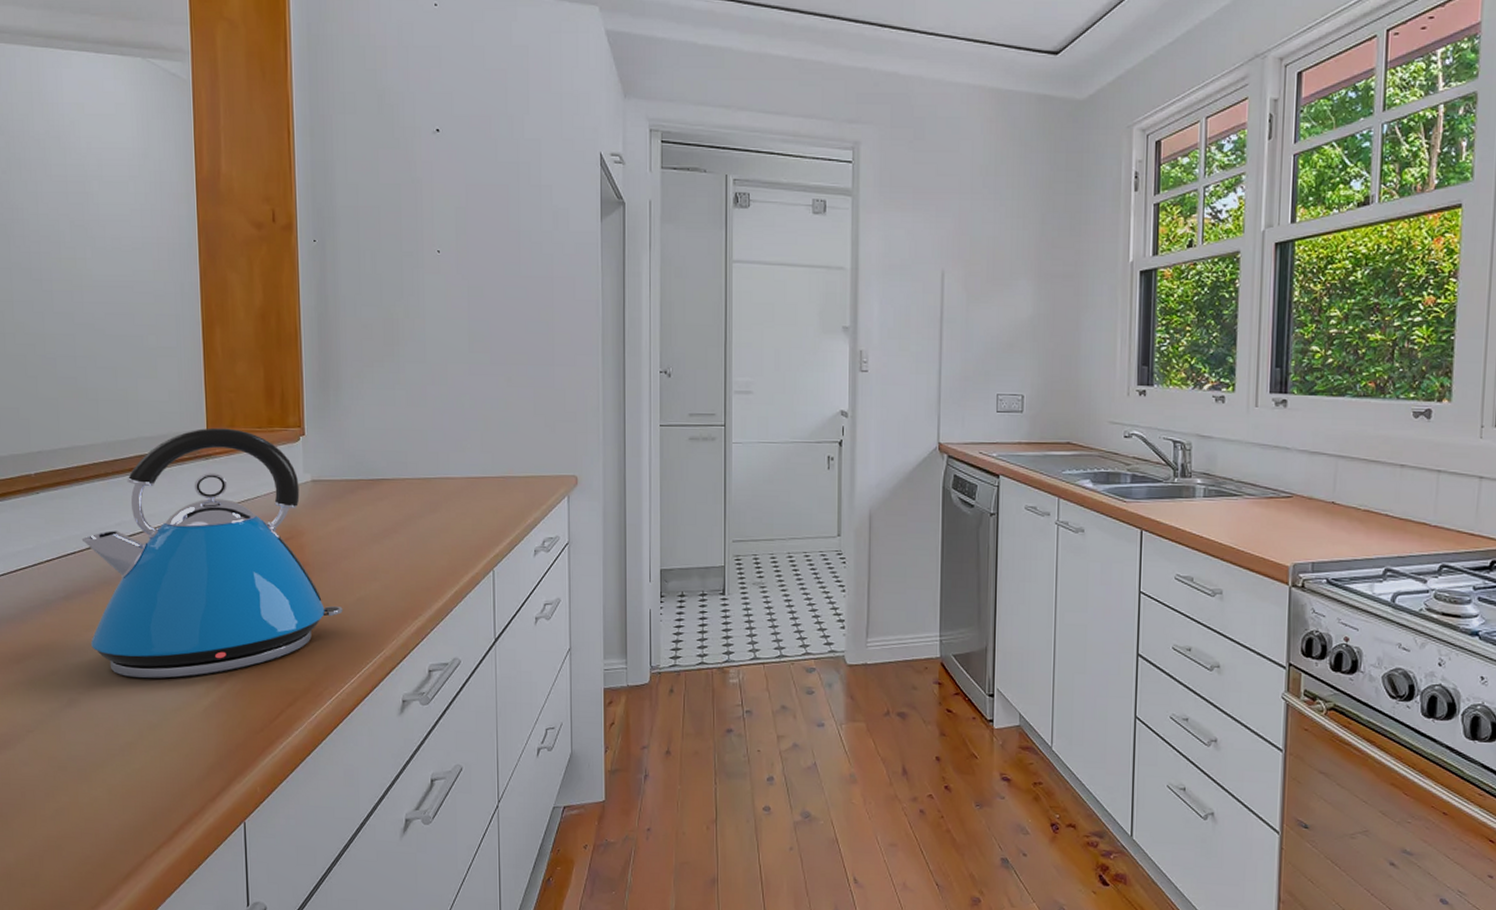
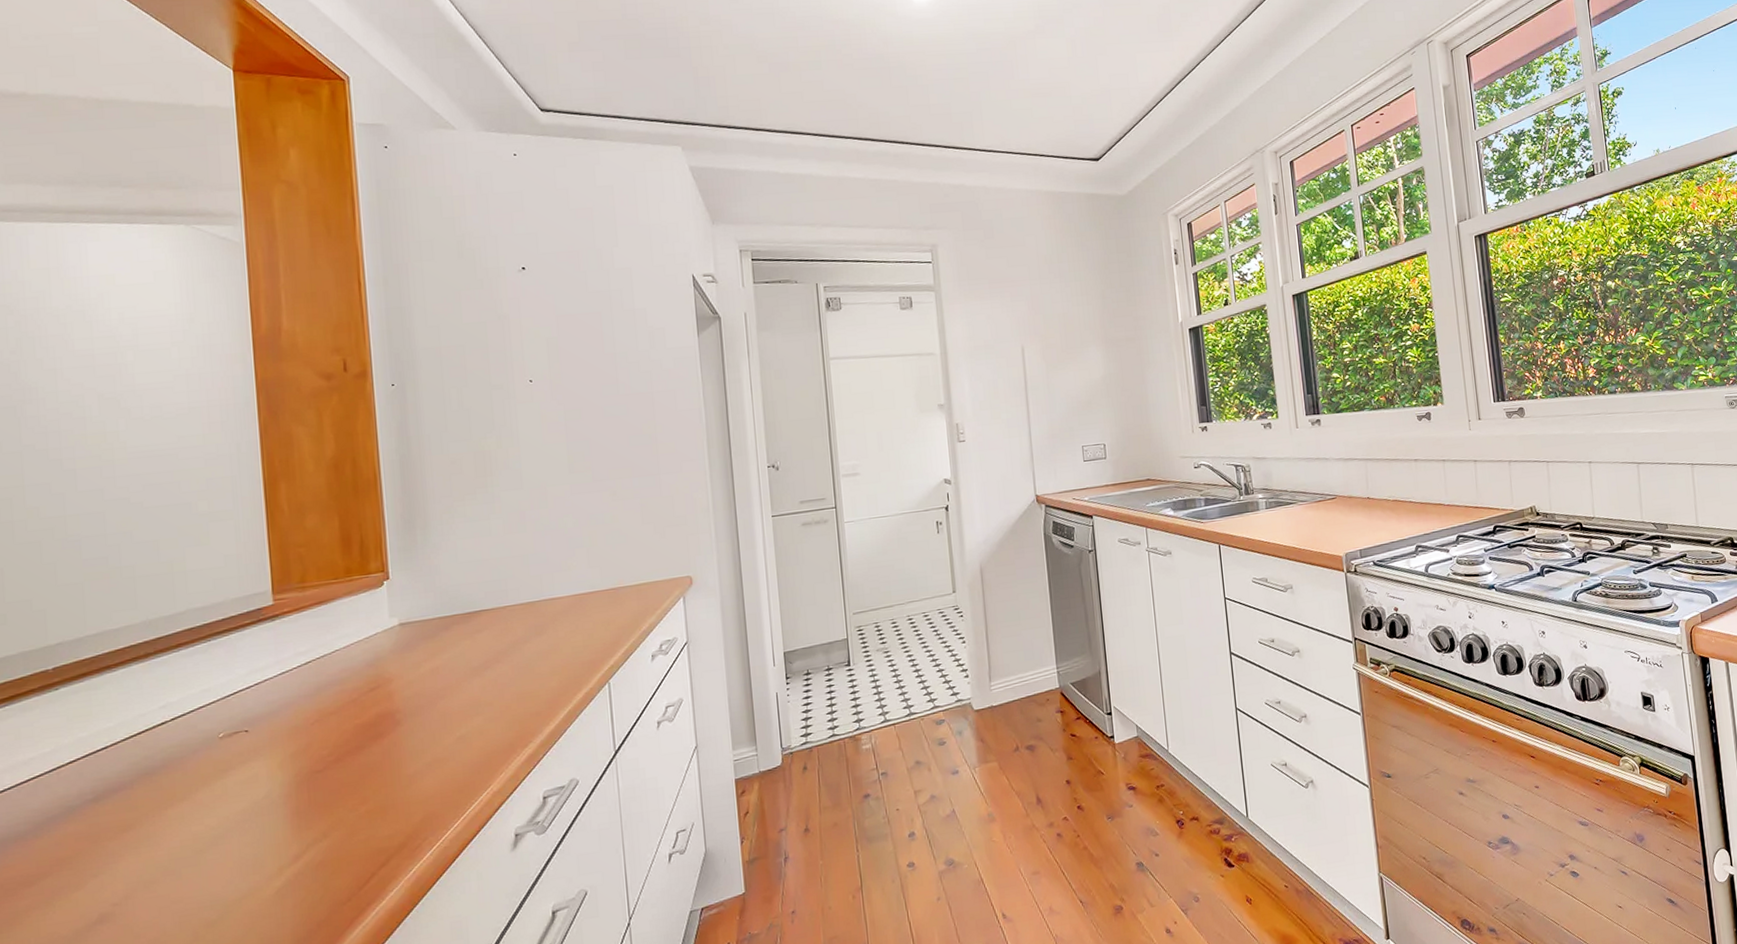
kettle: present [81,427,343,679] -> none [115,584,441,874]

